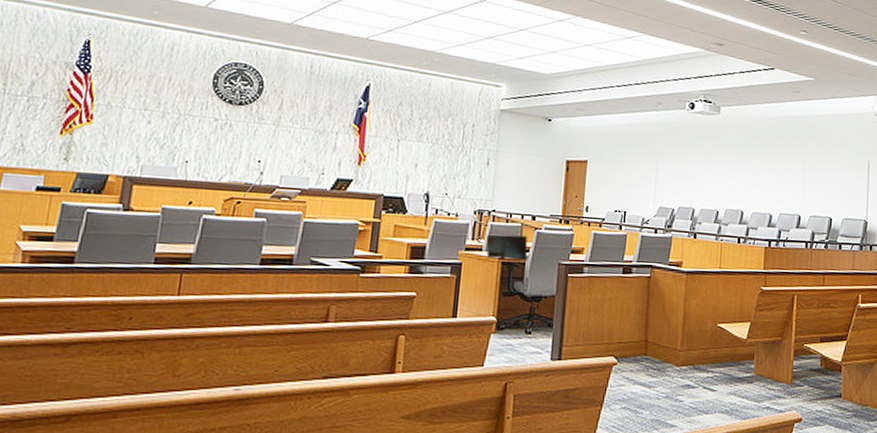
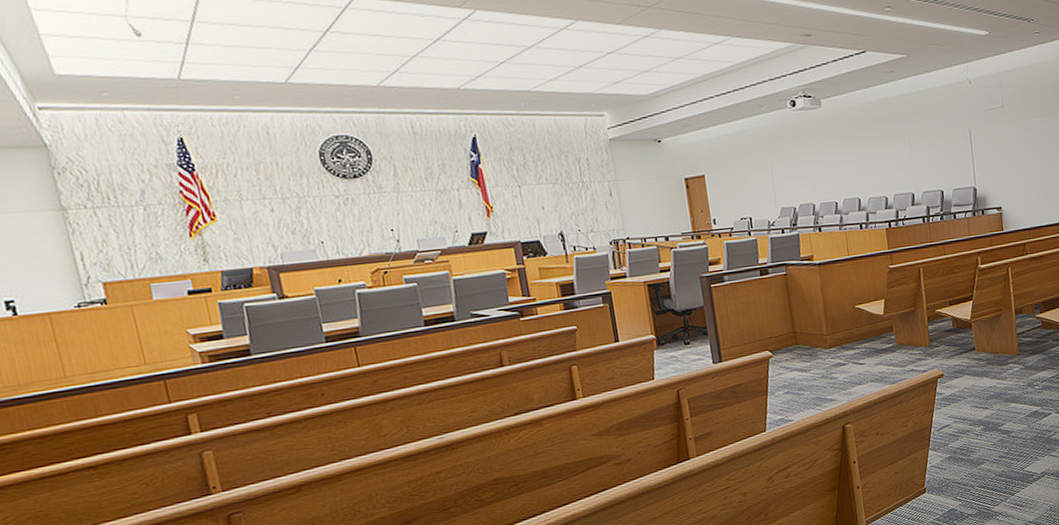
laptop: present [486,234,528,259] -> none [627,255,670,283]

